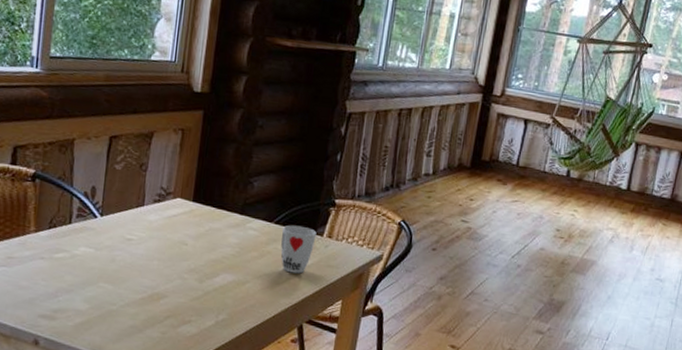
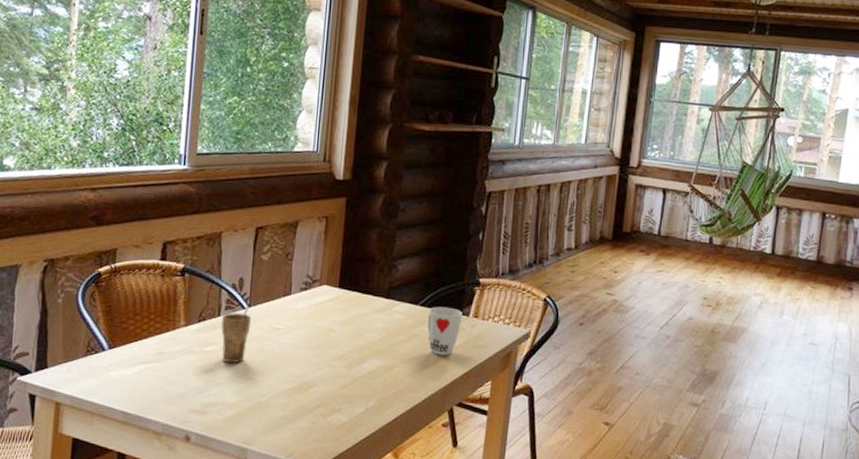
cup: none [72,213,104,271] -> present [221,304,252,363]

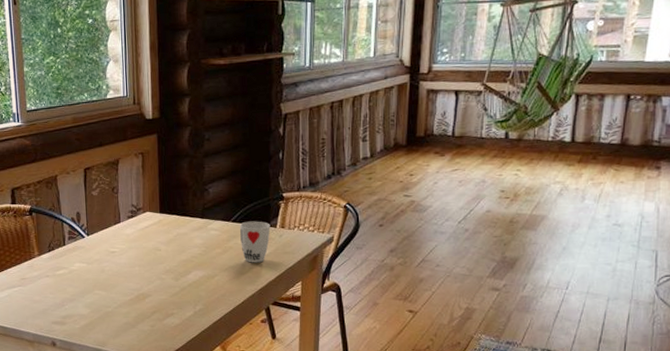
cup: present [221,304,252,363] -> none [67,233,91,282]

